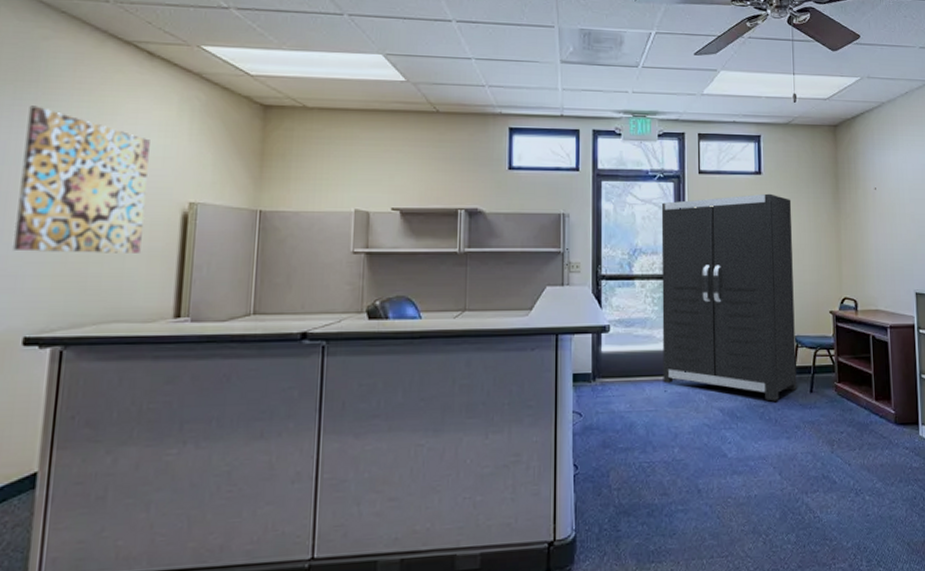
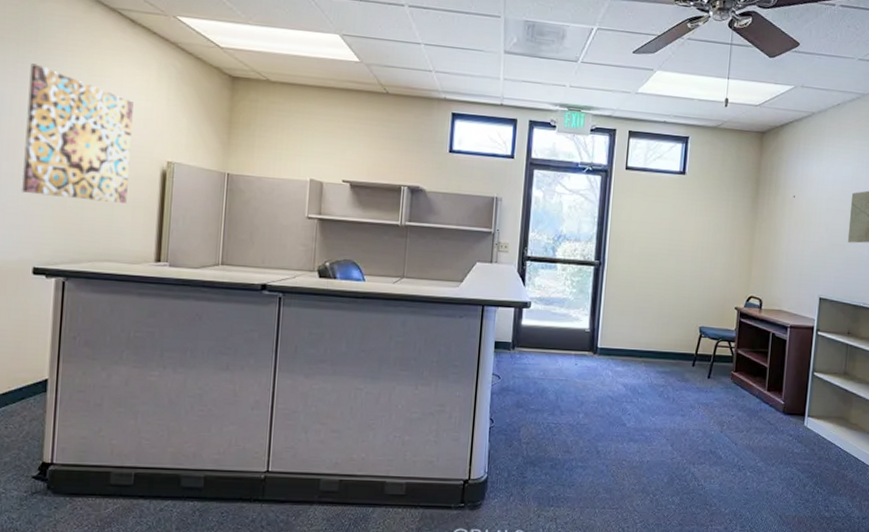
storage cabinet: present [661,193,797,402] -> none [574,193,711,383]

